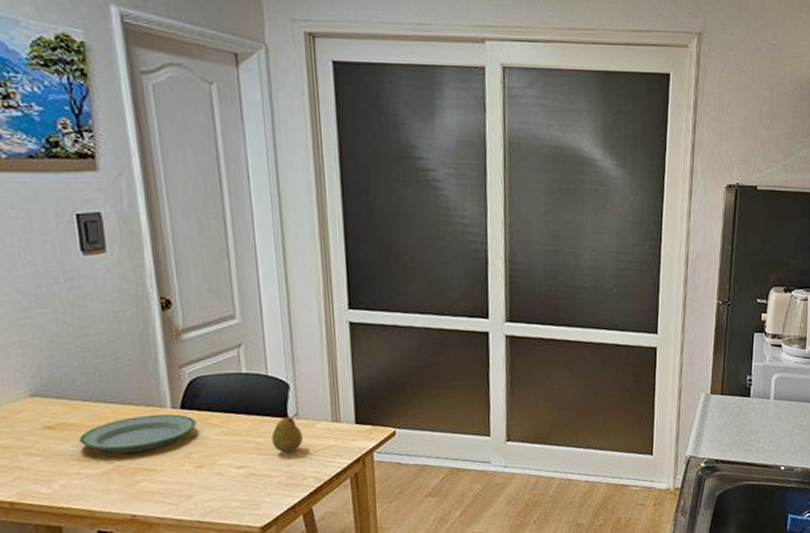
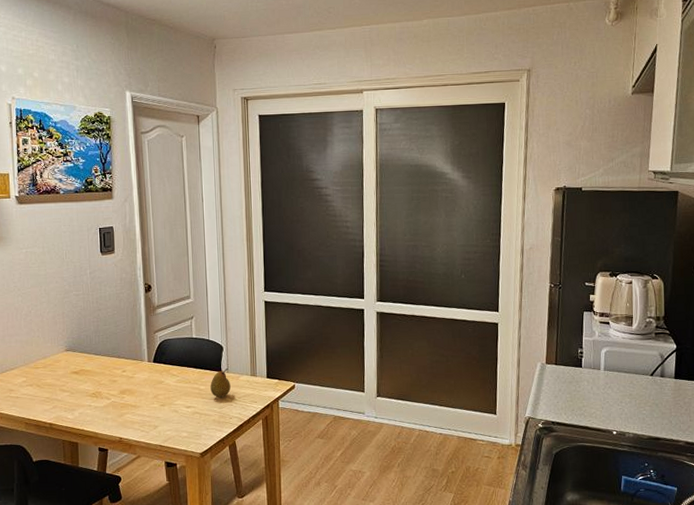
plate: present [79,414,197,454] -> none [92,366,163,393]

